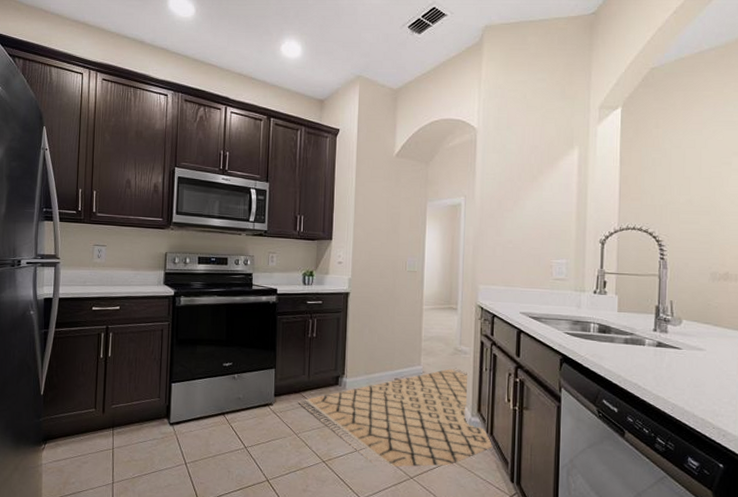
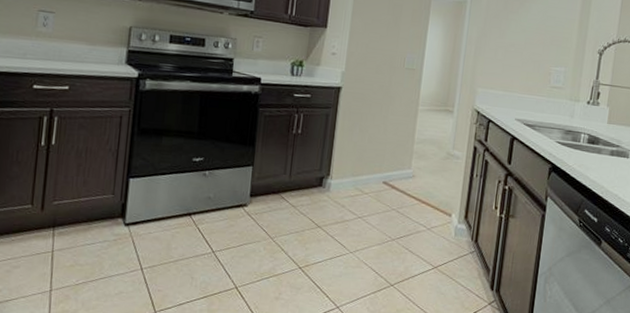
rug: present [297,368,493,467] -> none [275,173,477,274]

